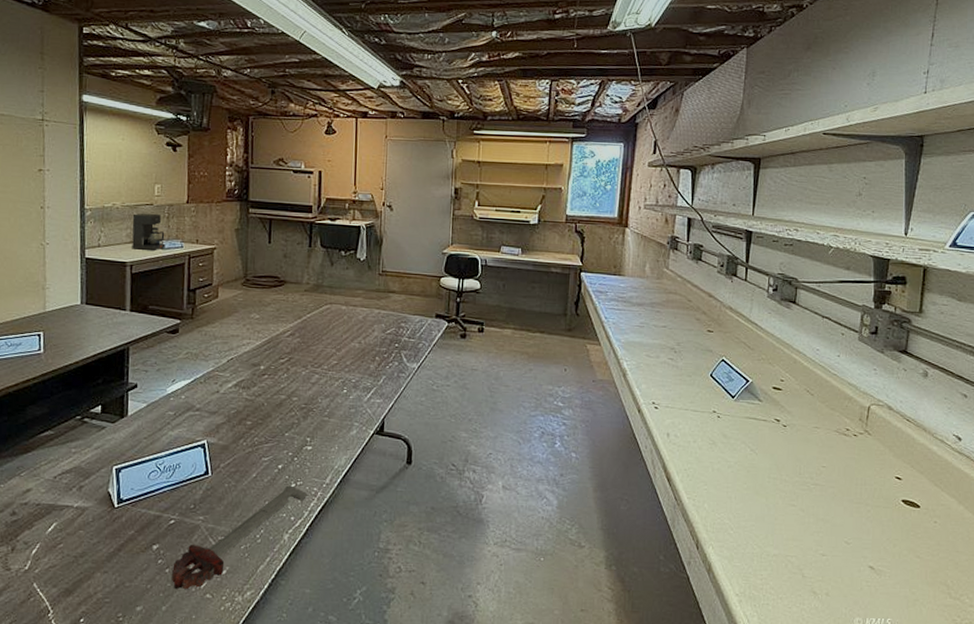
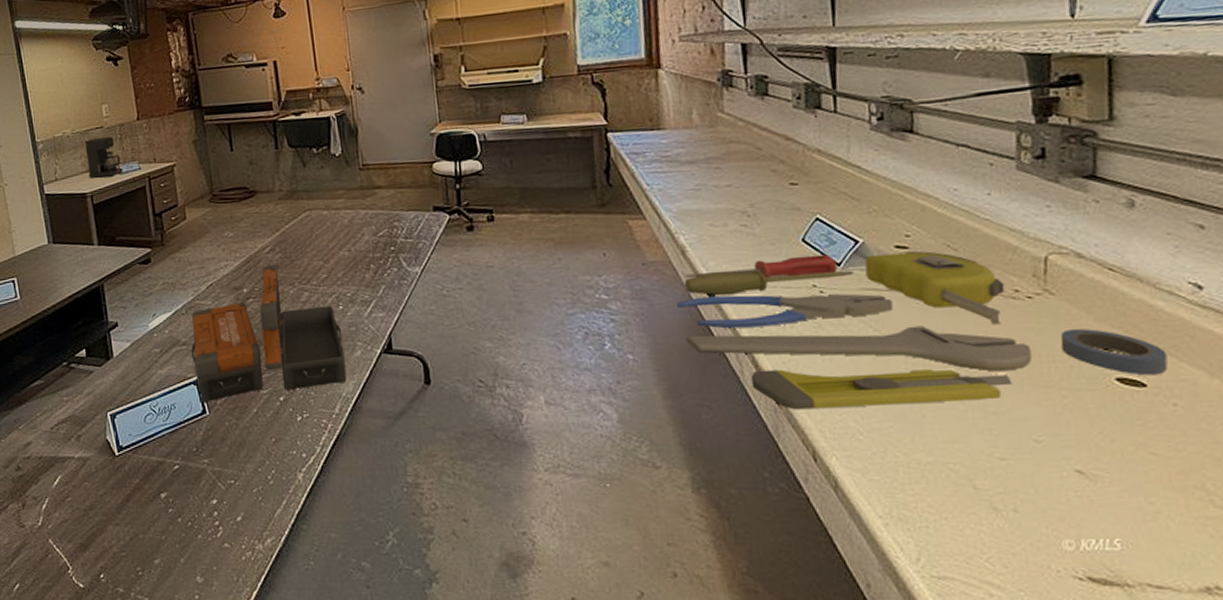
key: present [172,486,308,590] -> none [184,420,317,540]
toolbox: none [203,347,343,465] -> present [191,264,347,404]
tool set: none [613,387,934,510] -> present [676,250,1168,410]

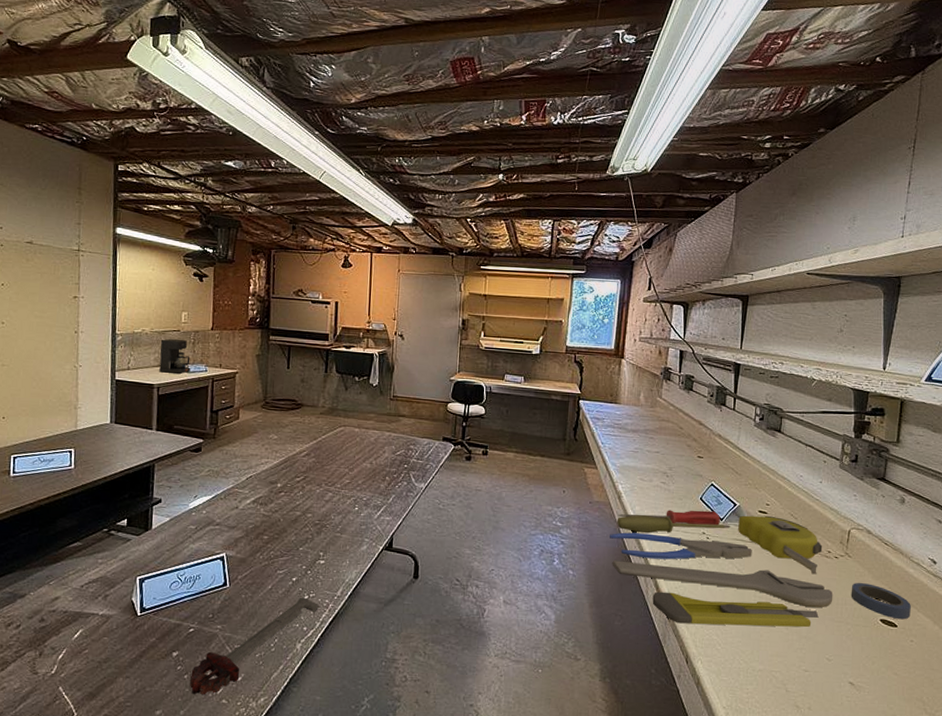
key: none [184,420,317,540] -> present [190,598,320,695]
toolbox: present [191,264,347,404] -> none [222,466,354,577]

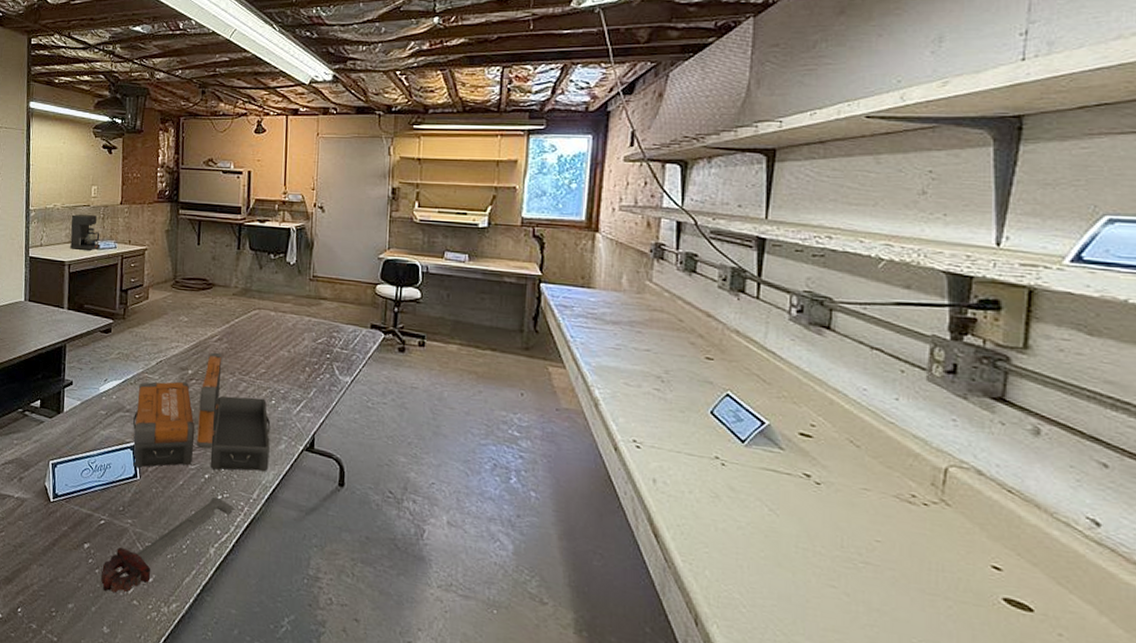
toolbox: none [222,466,354,577] -> present [132,352,271,472]
tool set: present [609,510,911,628] -> none [582,424,1057,603]

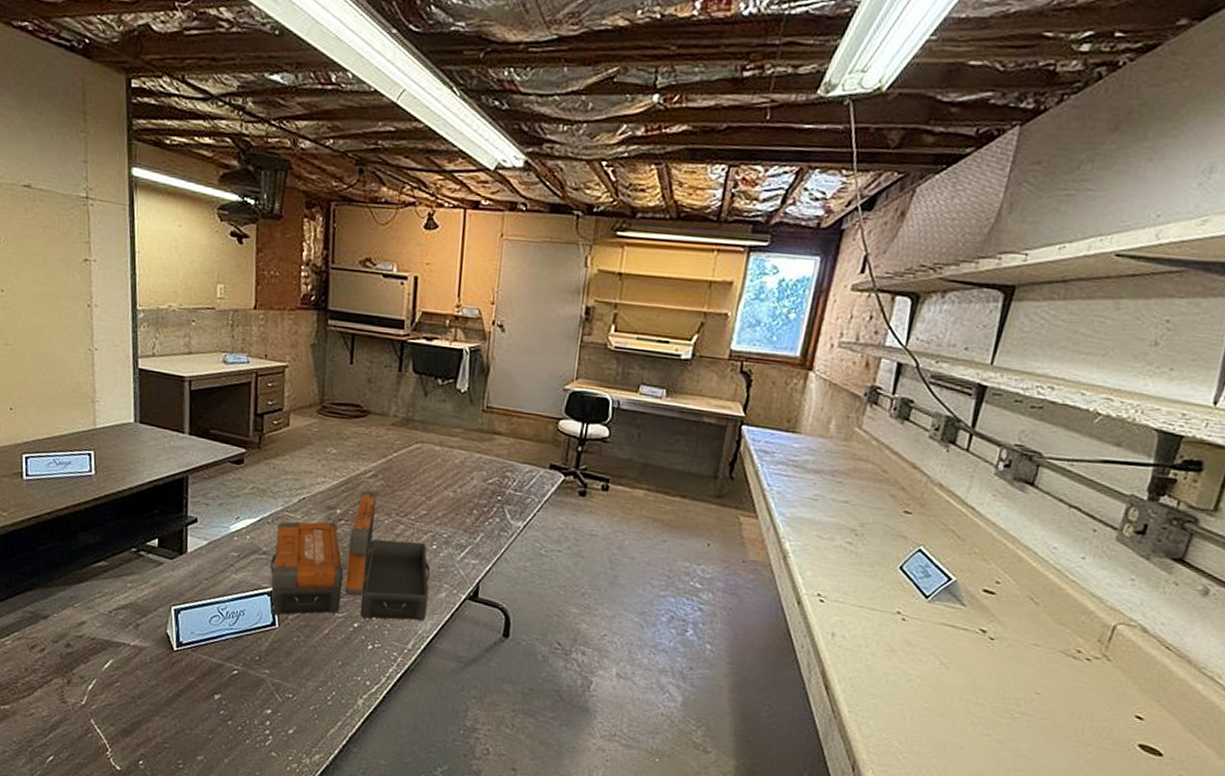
coffee maker: present [70,213,101,250] -> none [190,318,229,365]
key: present [101,497,235,593] -> none [235,647,387,745]

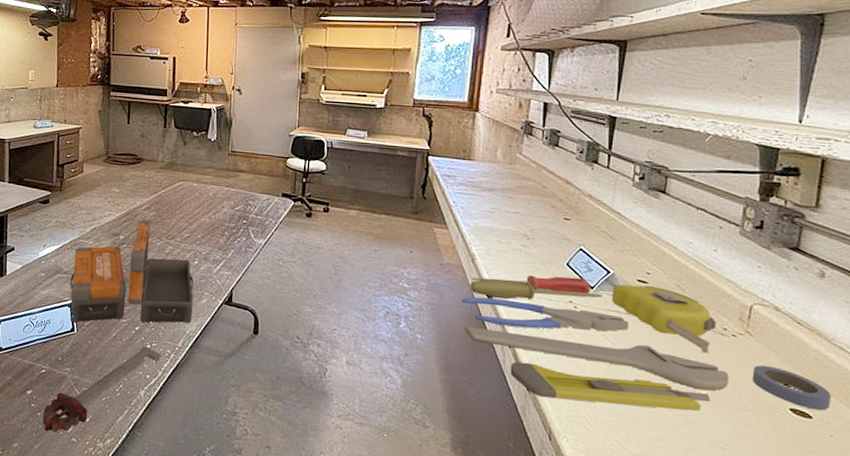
key: none [235,647,387,745] -> present [43,347,162,432]
tool set: none [764,579,1190,748] -> present [461,275,831,411]

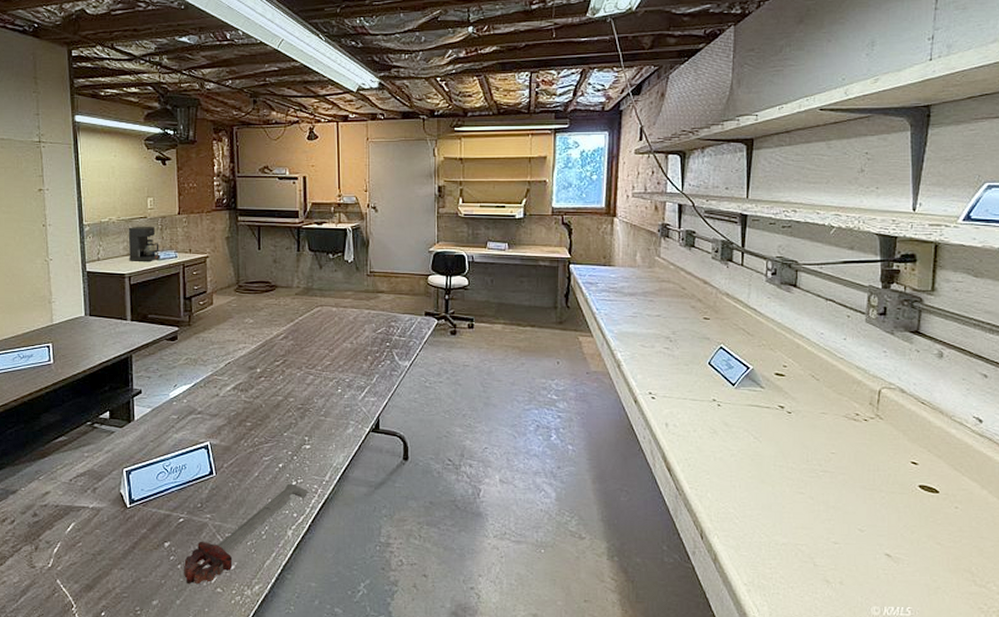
coffee maker: none [10,95,38,129] -> present [128,226,161,261]
toolbox: present [70,219,194,324] -> none [206,350,338,466]
tool set: present [461,275,831,411] -> none [609,376,954,498]

